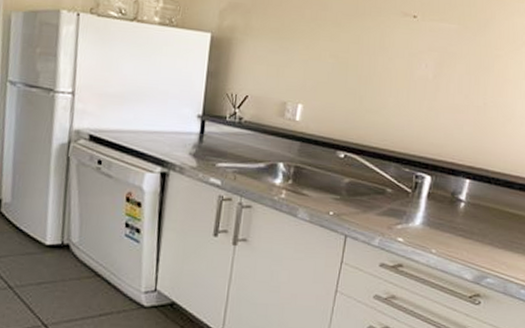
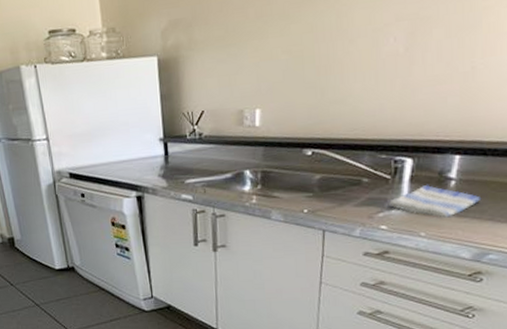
dish towel: none [406,202,484,238] -> present [388,184,482,218]

